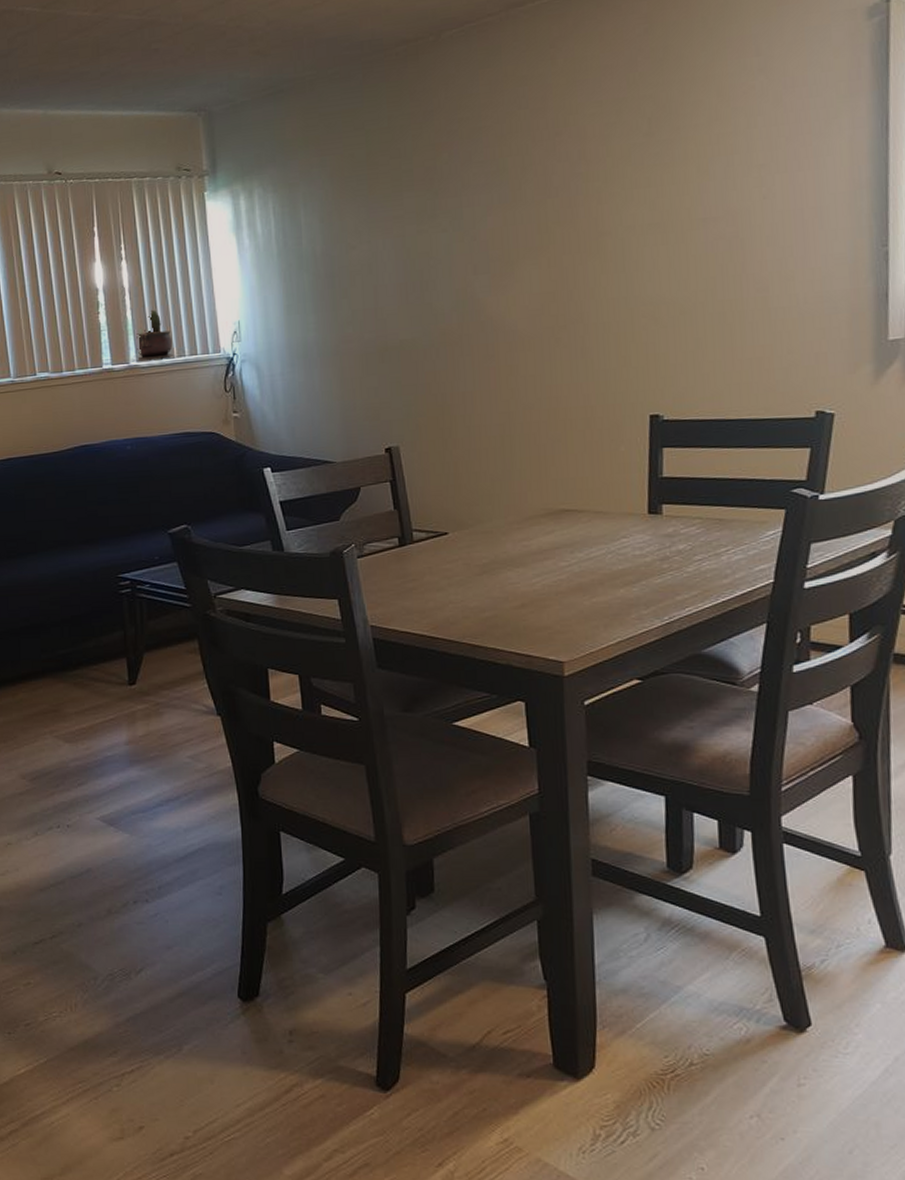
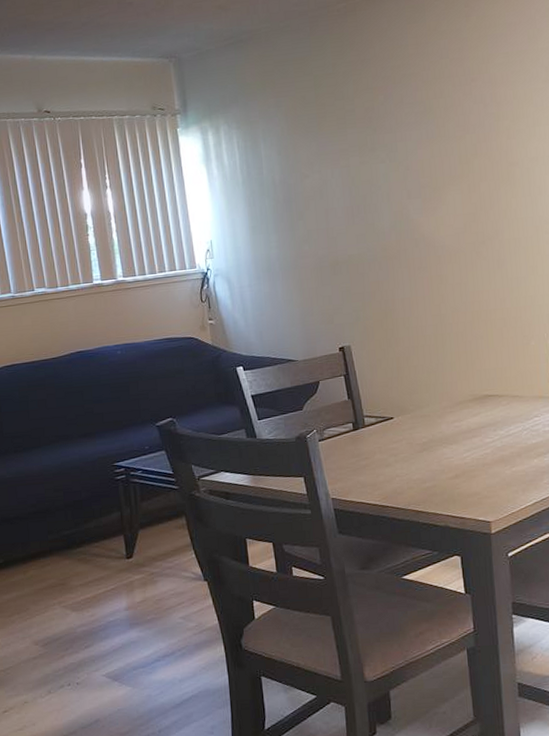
potted cactus: present [136,309,175,362] -> none [122,231,156,277]

